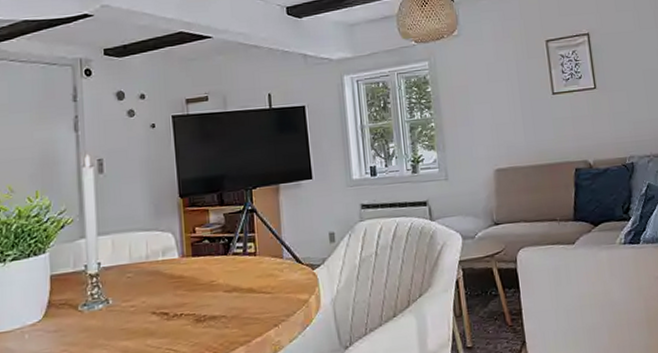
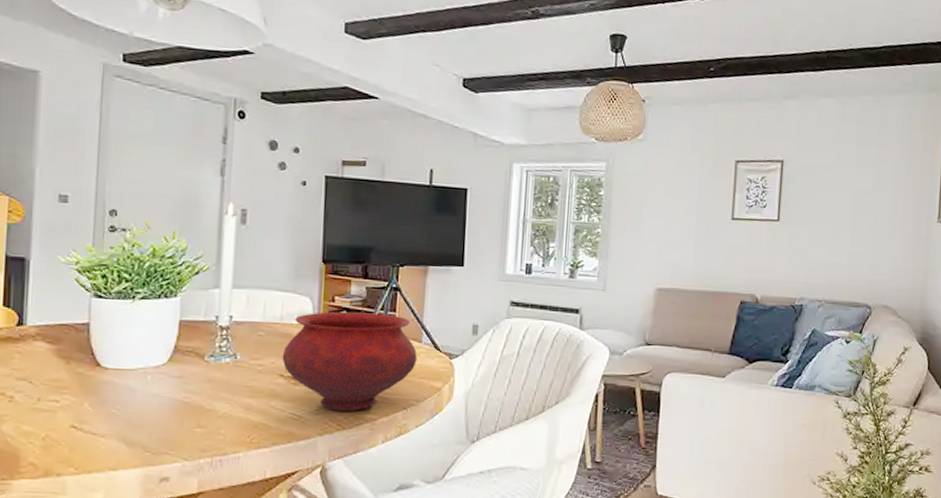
bowl: none [152,236,281,339] -> present [282,311,417,411]

